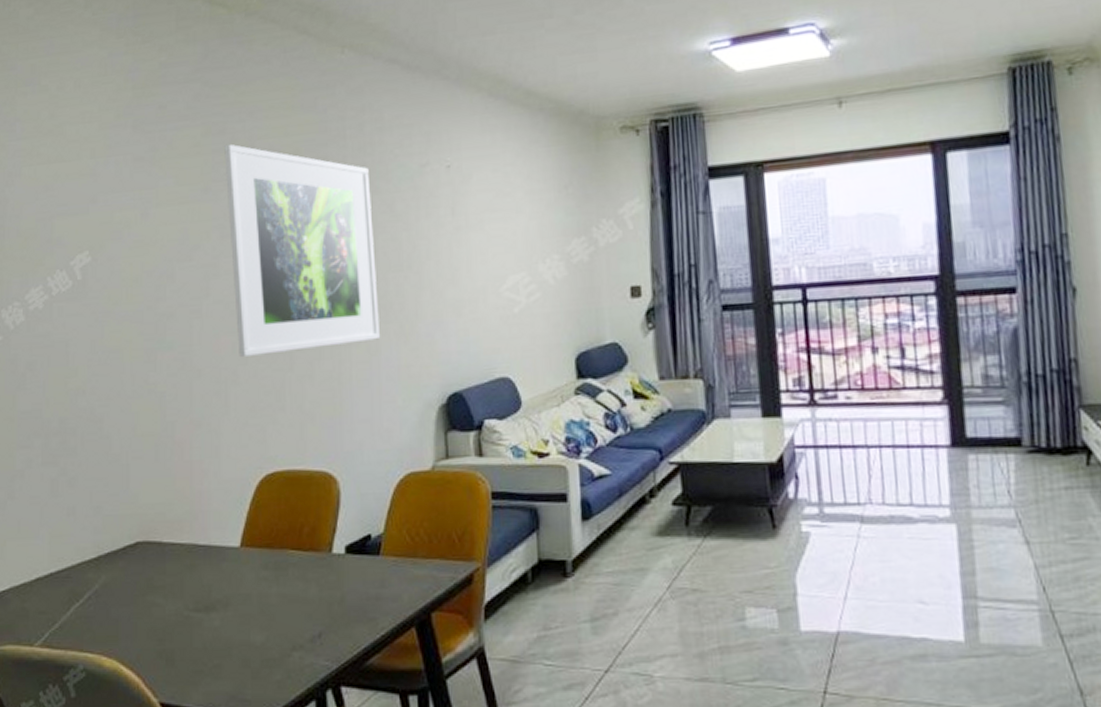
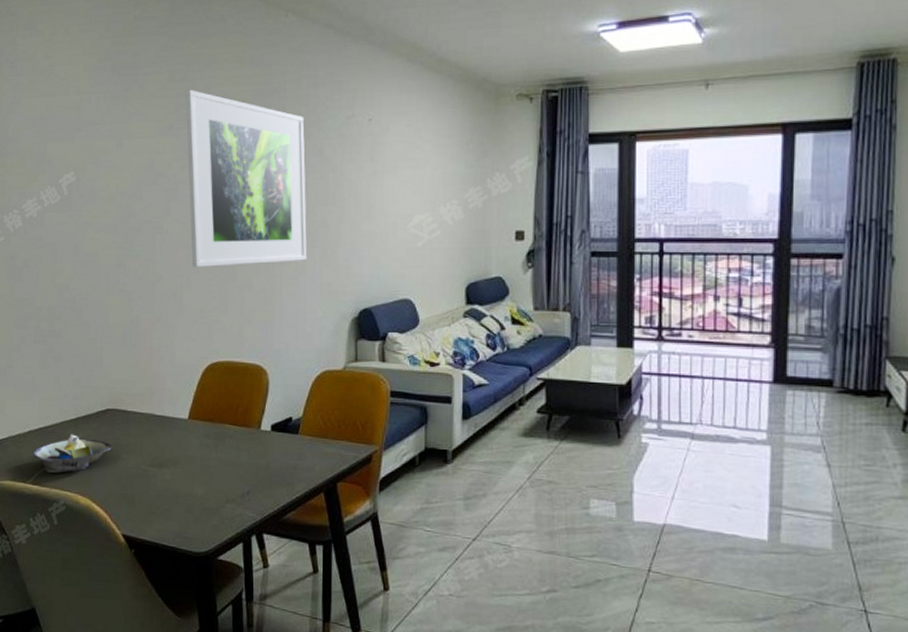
decorative bowl: none [42,578,144,630] -> present [33,434,112,473]

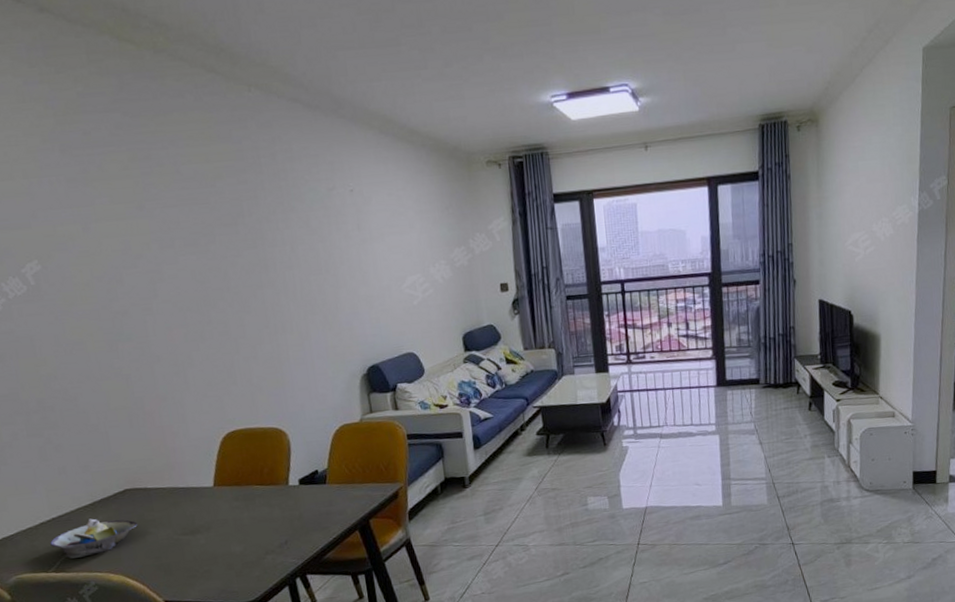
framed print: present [186,89,307,268] -> none [152,168,309,345]

